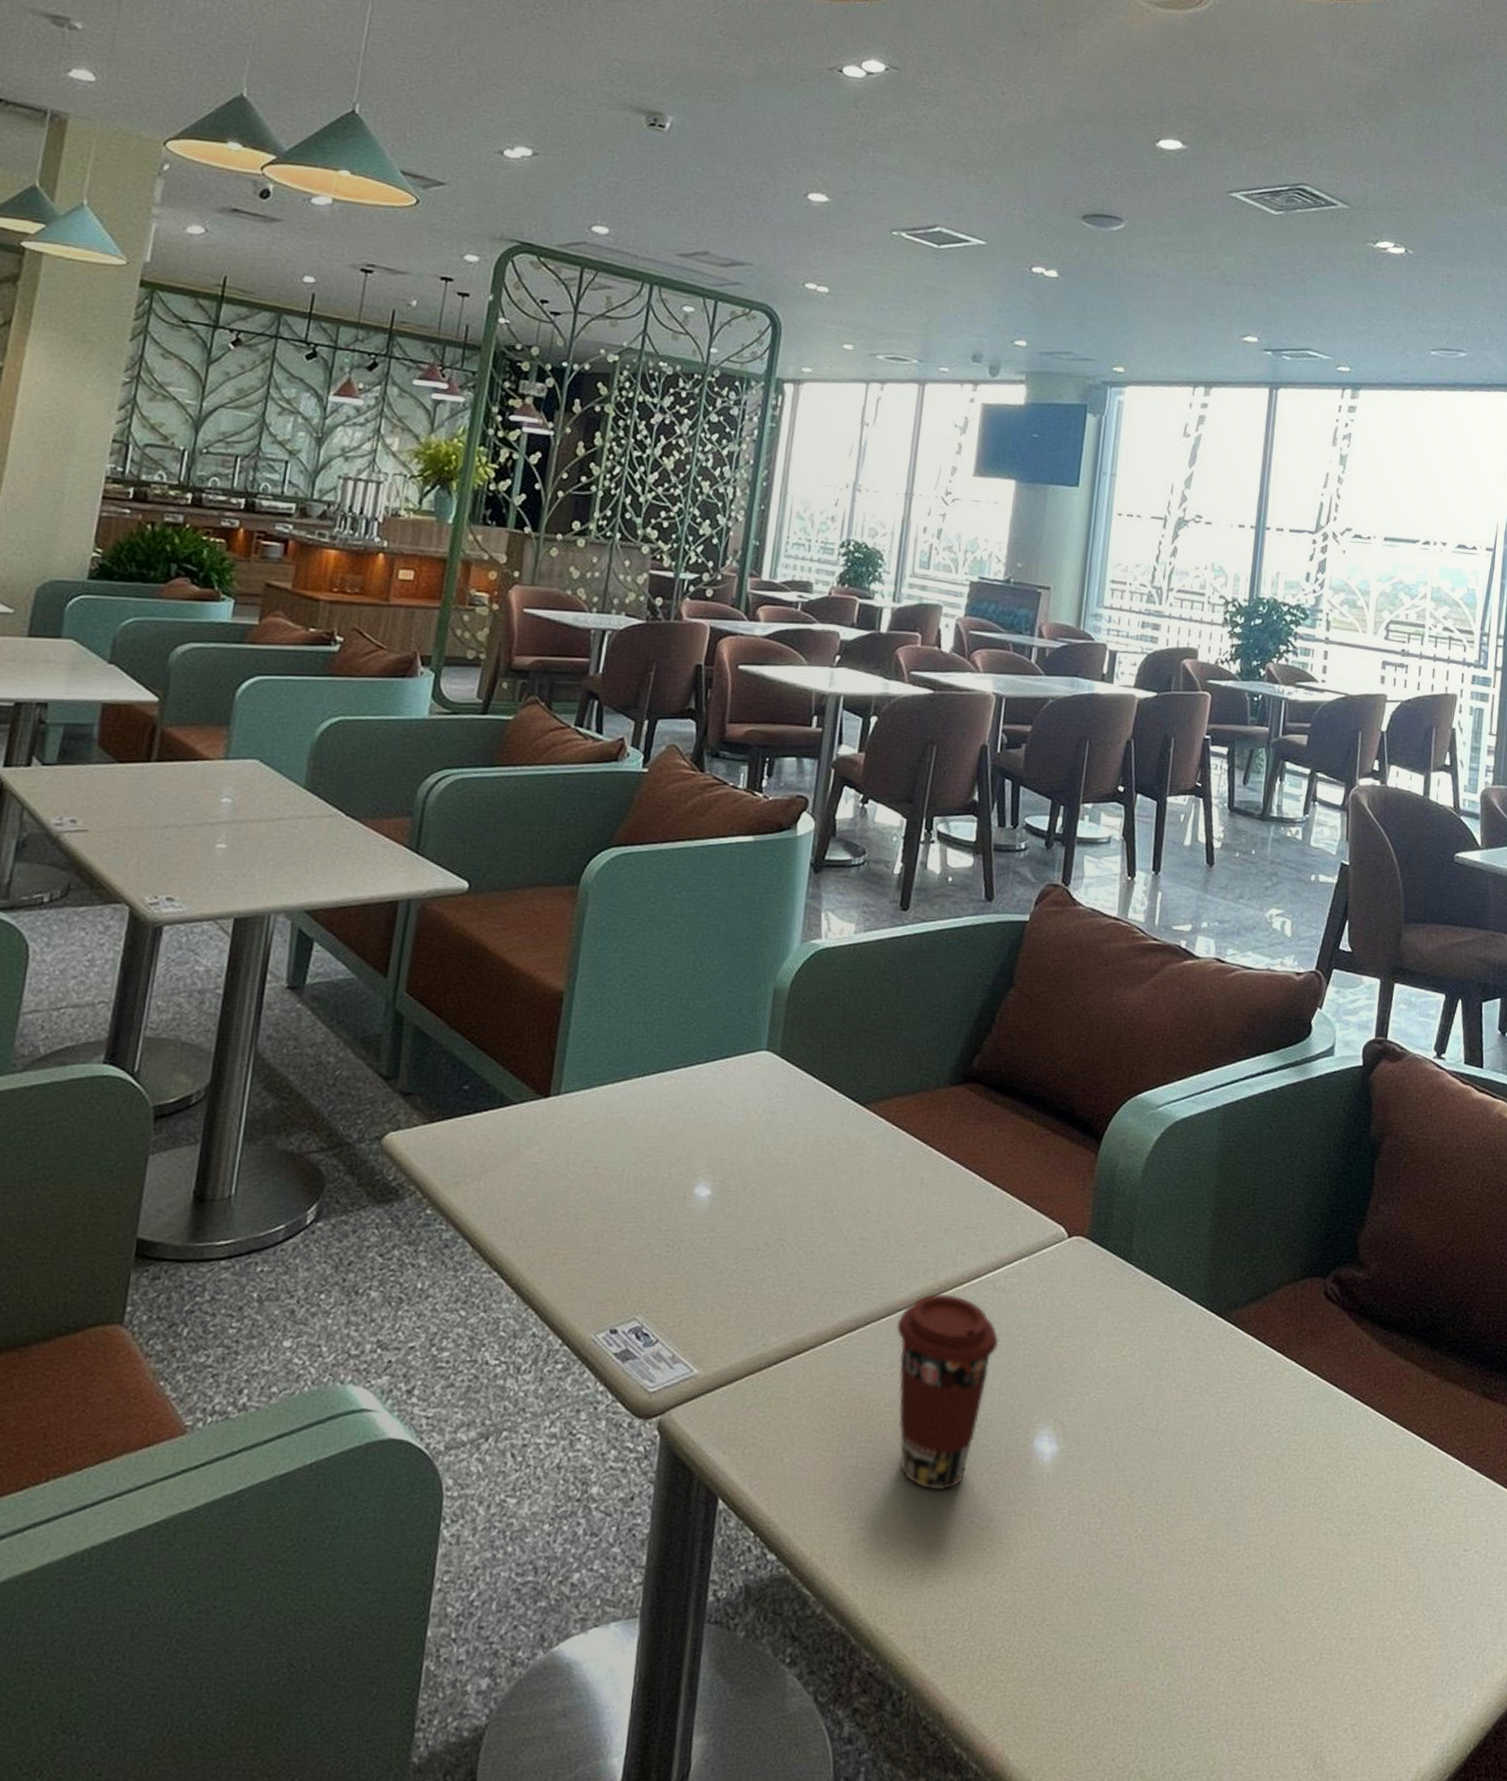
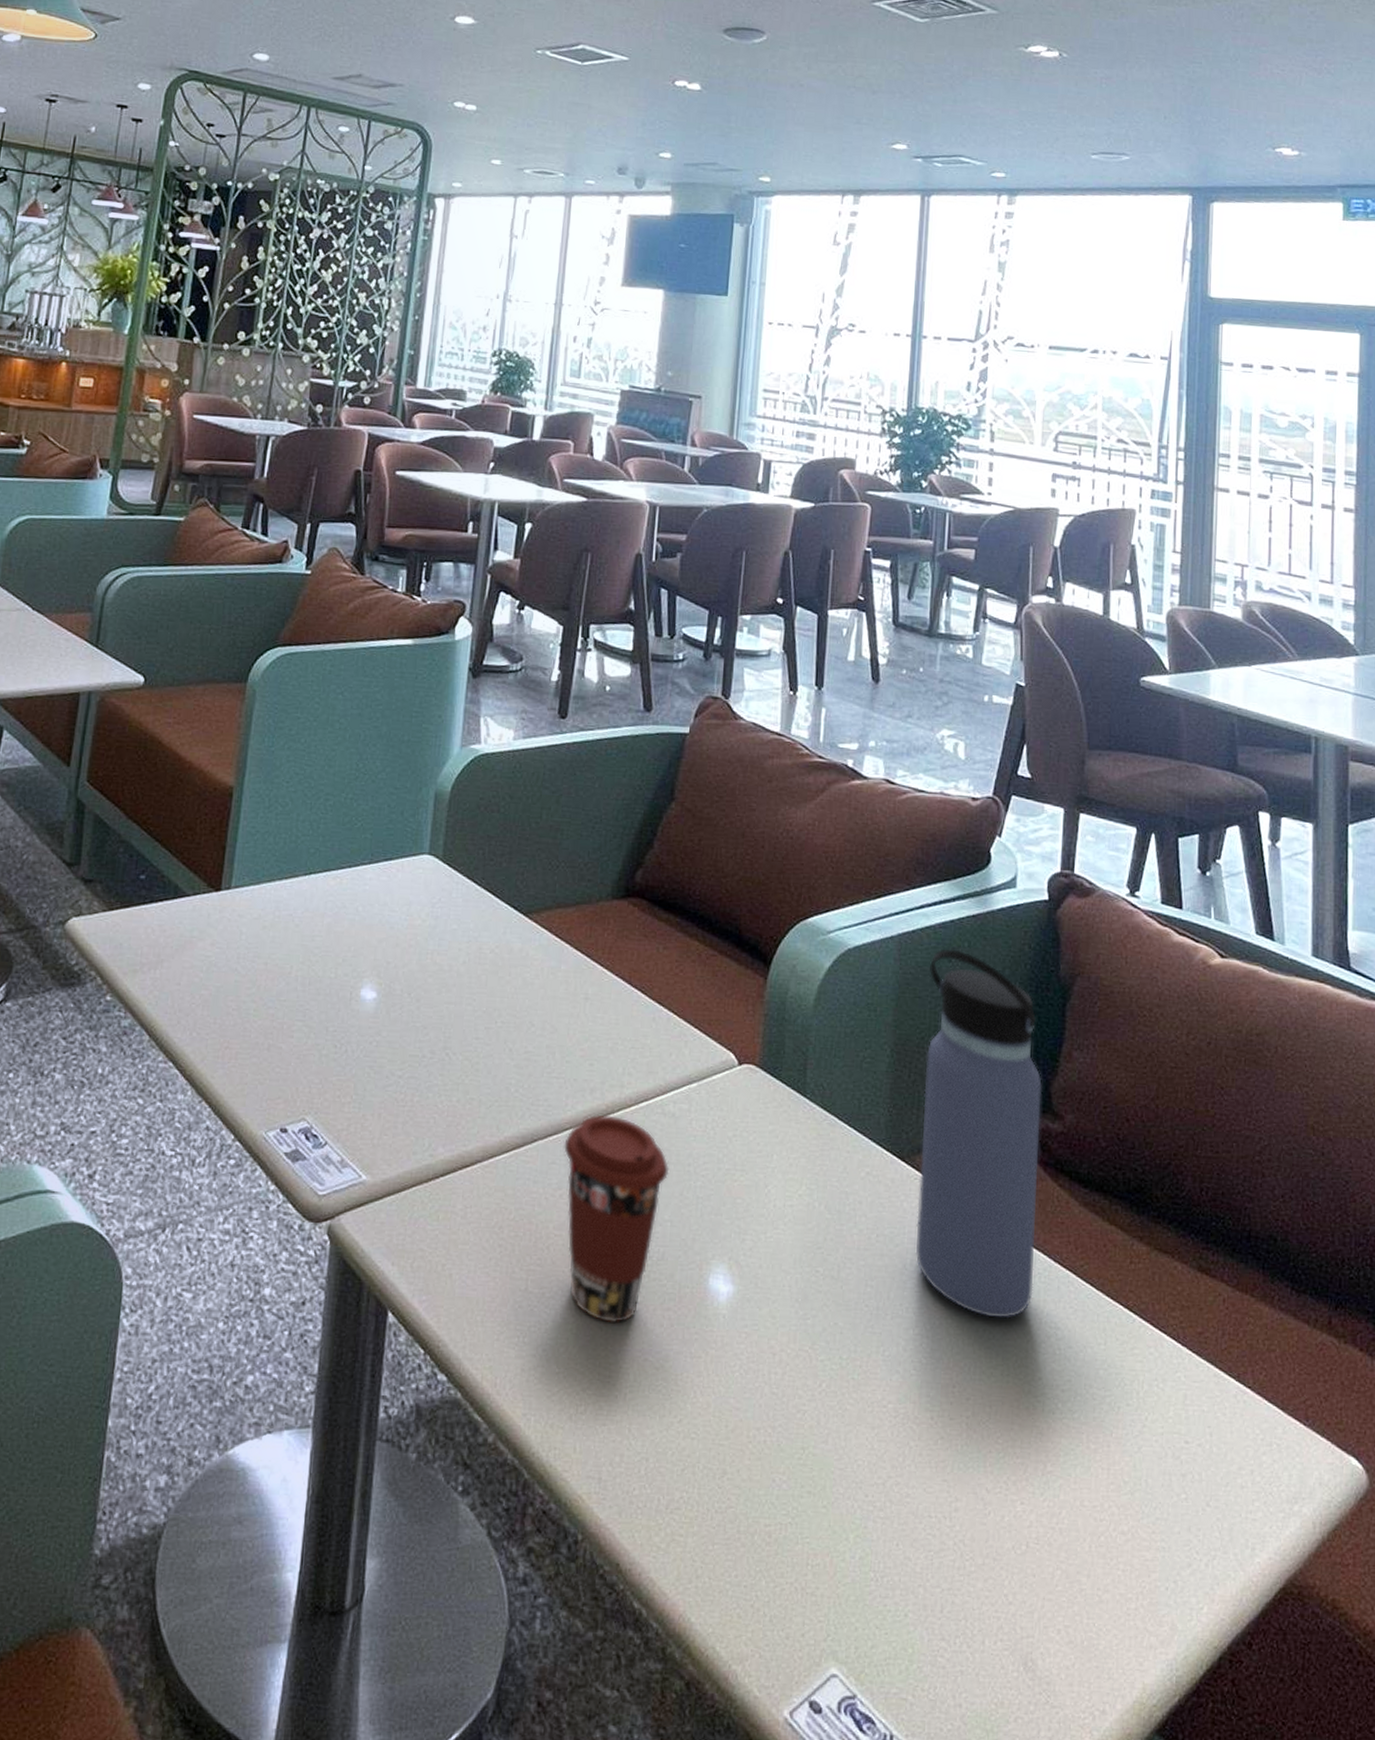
water bottle: none [1228,1116,1351,1455] -> present [915,948,1042,1319]

